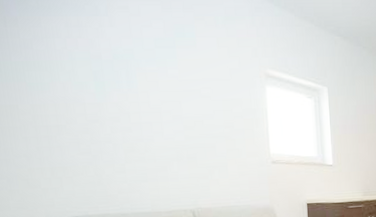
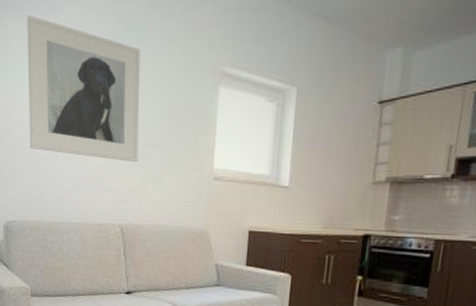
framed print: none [68,15,201,153] -> present [27,14,140,163]

